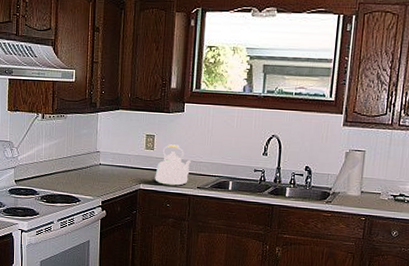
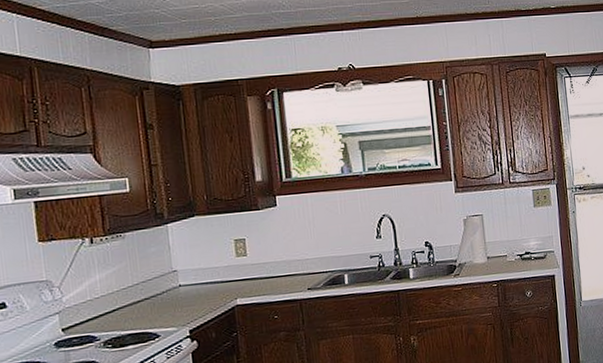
kettle: present [155,144,191,186] -> none [253,244,296,294]

